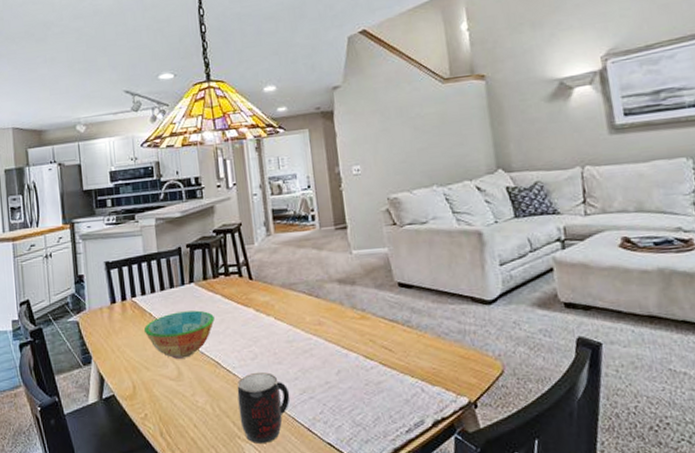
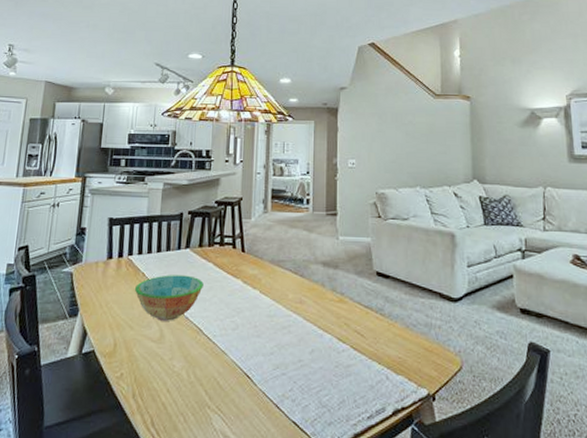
mug: present [237,371,290,443] -> none [212,342,264,416]

